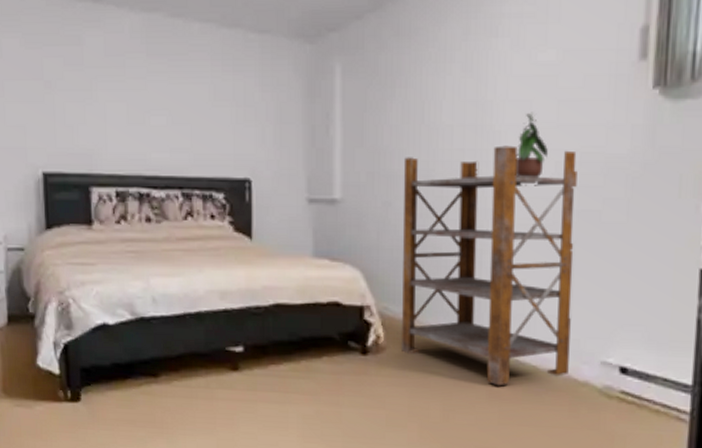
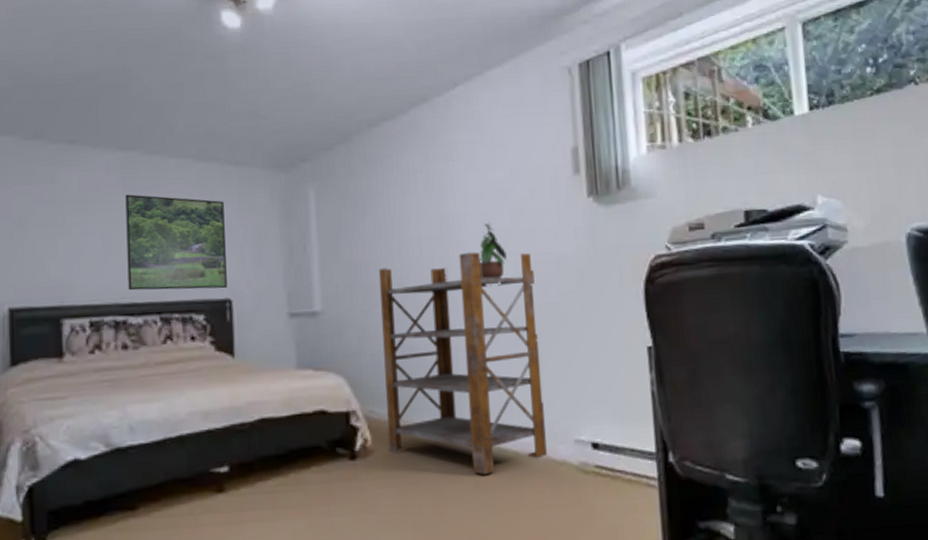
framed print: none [149,60,247,168] -> present [125,194,227,291]

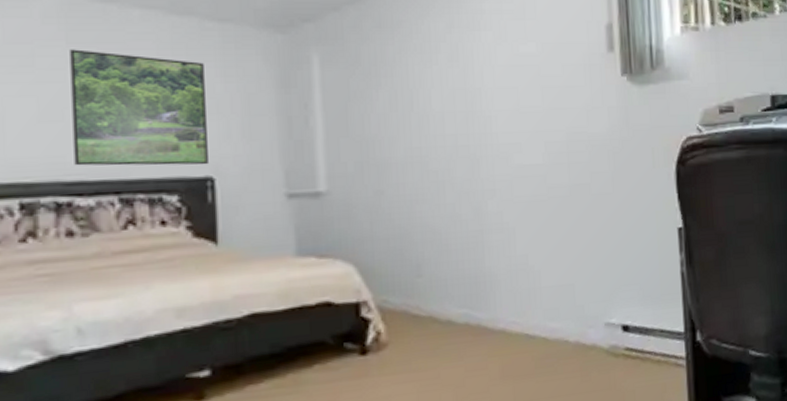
shelving unit: present [378,252,547,475] -> none [394,129,577,364]
potted plant: present [479,222,507,279] -> none [507,98,537,159]

